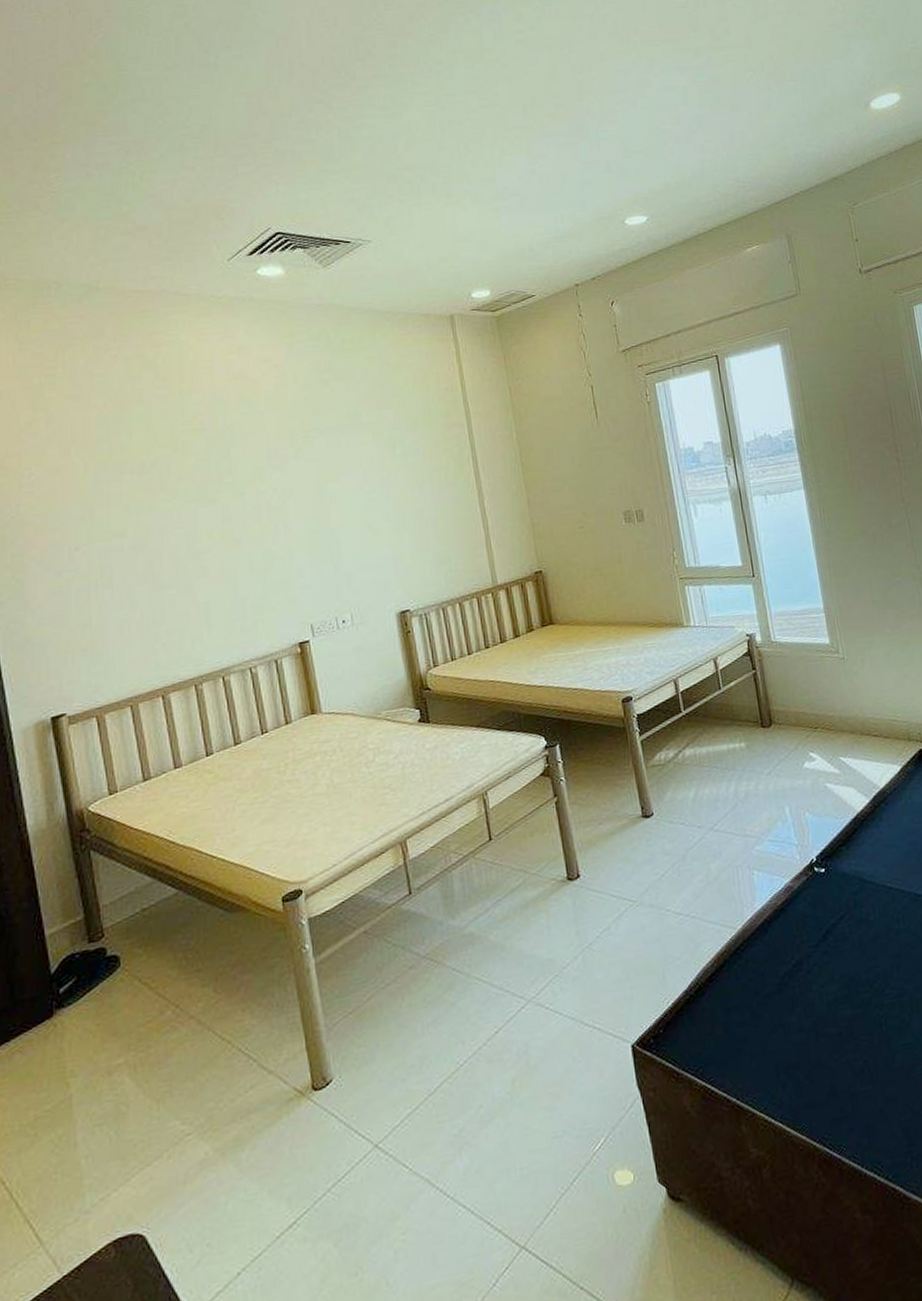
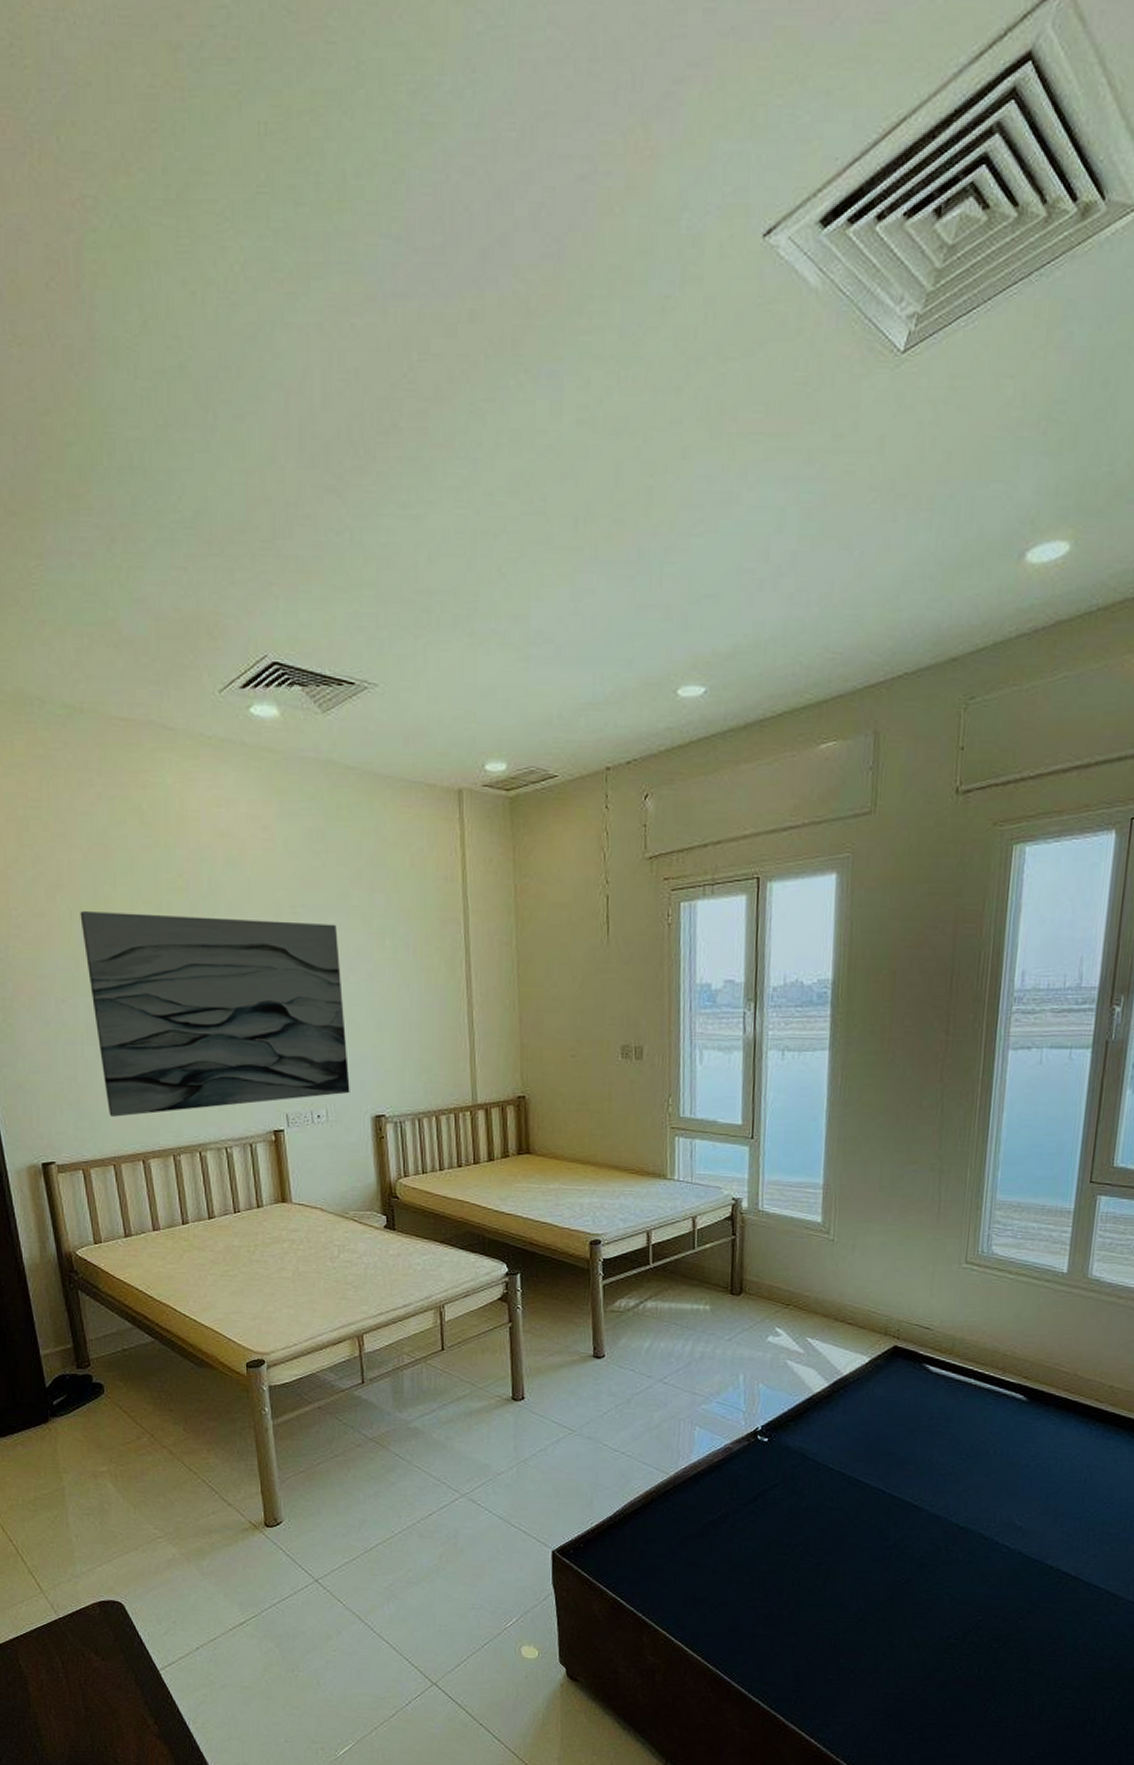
wall art: none [95,441,373,656] -> present [80,911,350,1117]

